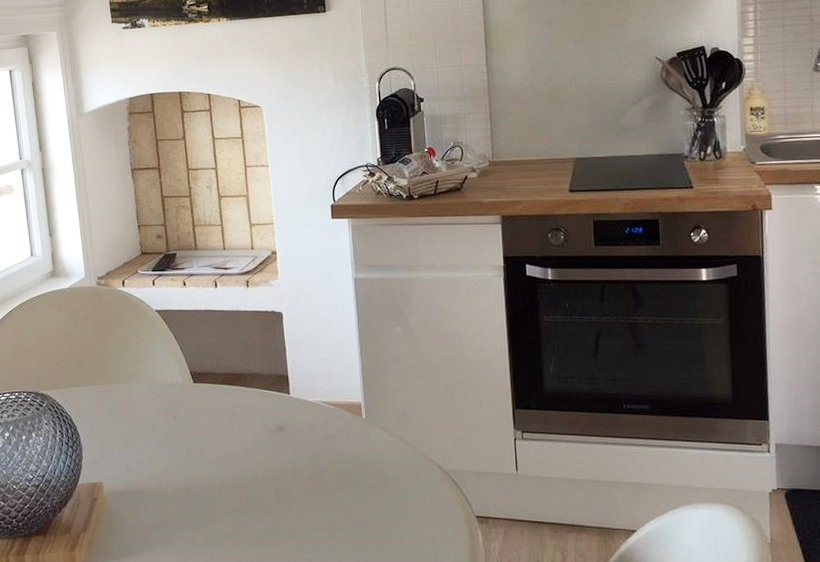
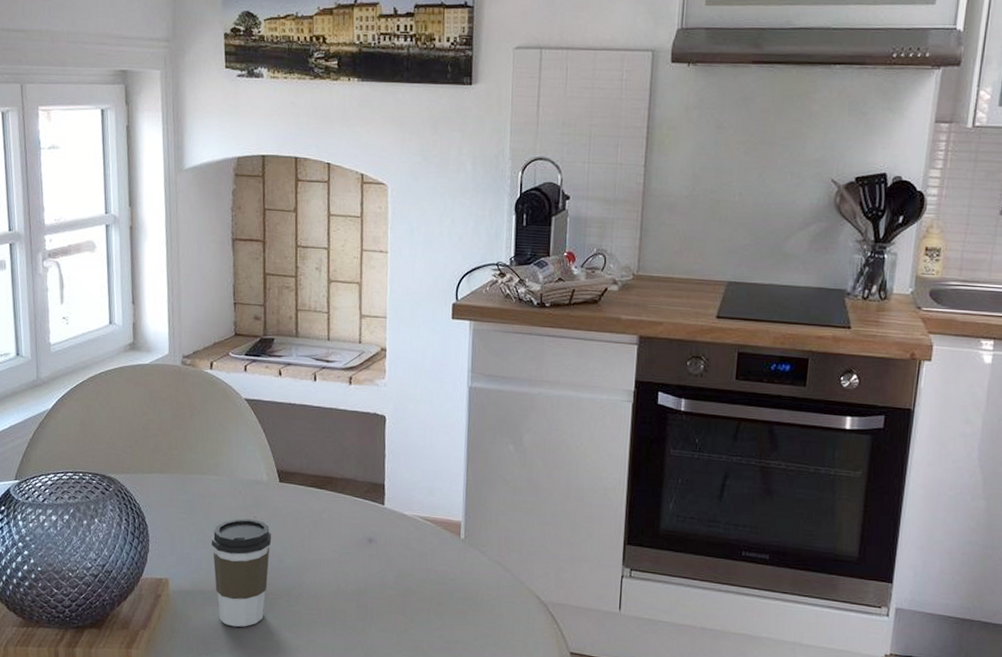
coffee cup: none [137,420,192,522] -> present [211,518,272,627]

